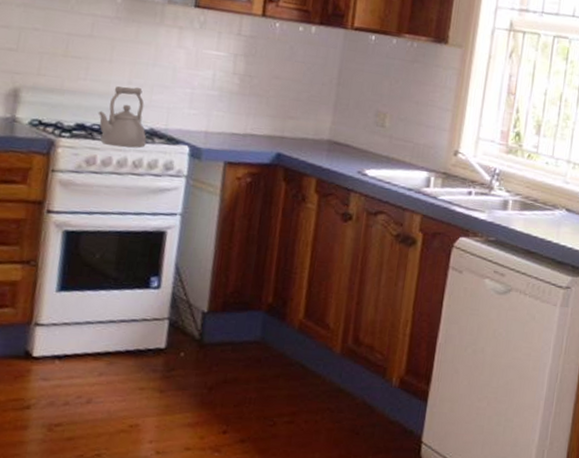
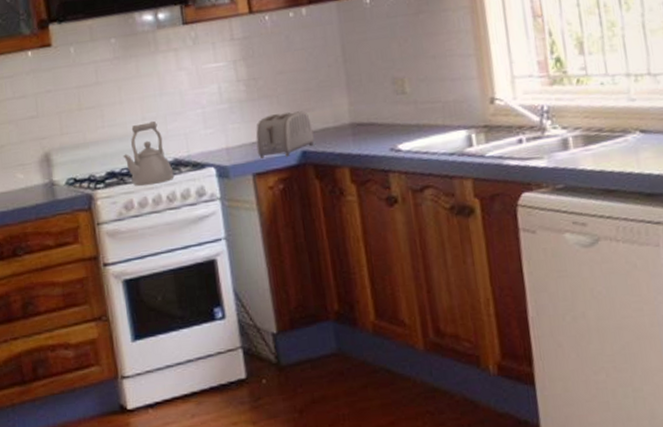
toaster: none [234,112,293,155] -> present [255,111,314,160]

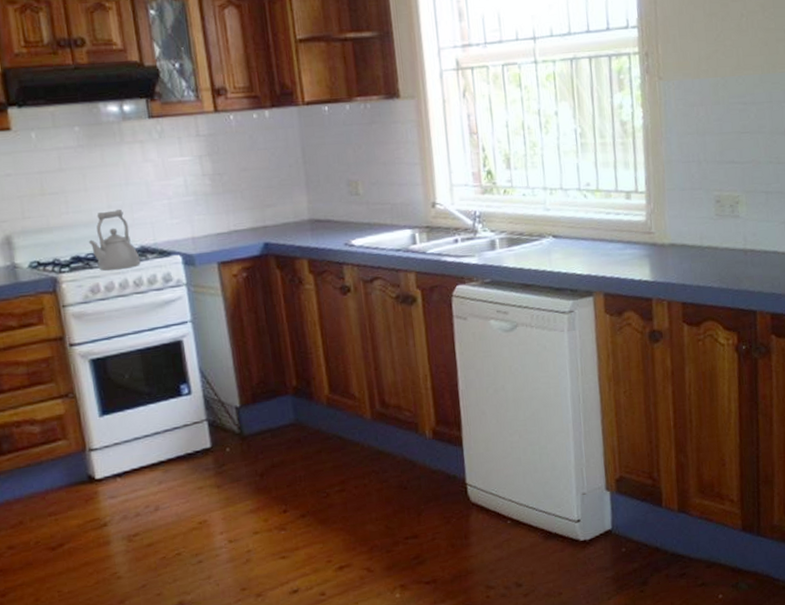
toaster: present [255,111,314,160] -> none [220,206,276,250]

